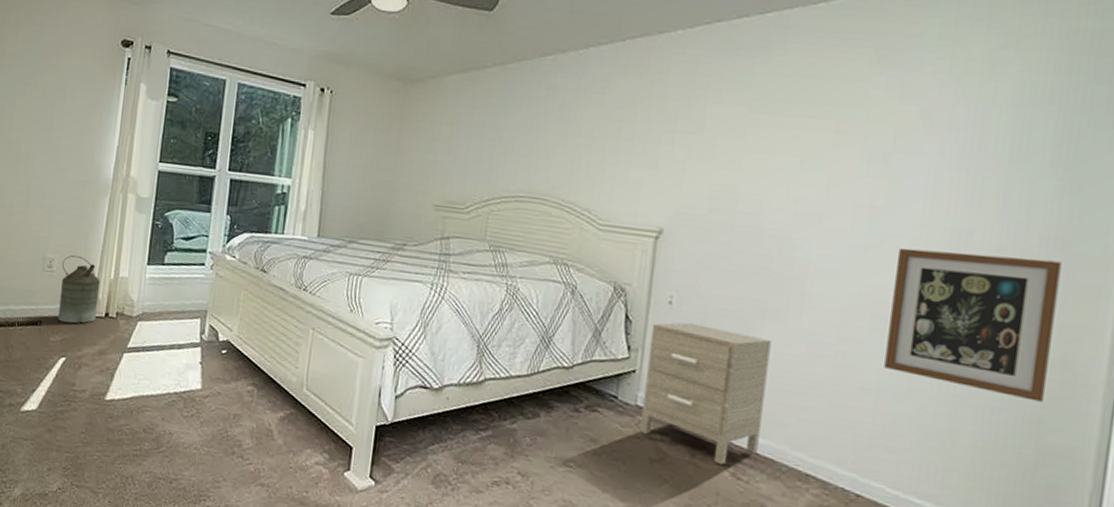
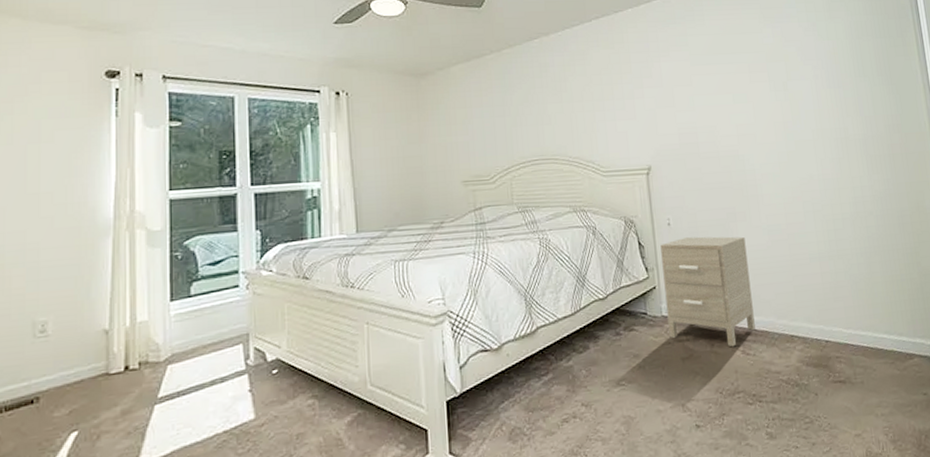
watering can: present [58,254,101,324] -> none [58,310,113,392]
wall art: present [884,247,1062,402] -> none [808,139,914,240]

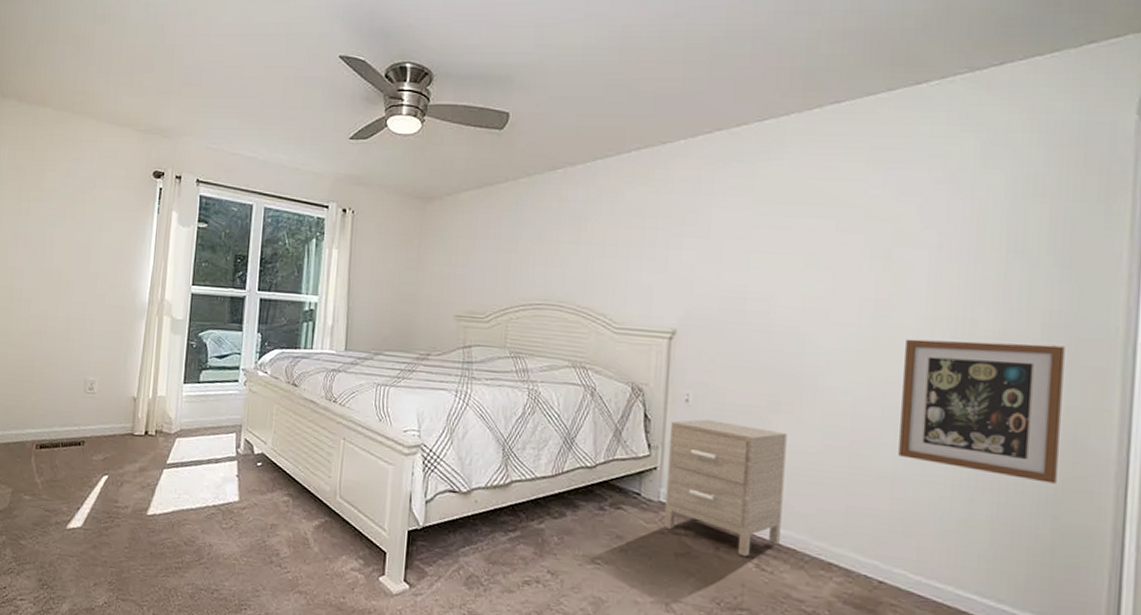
wall art: none [808,139,914,240] -> present [898,338,1065,484]

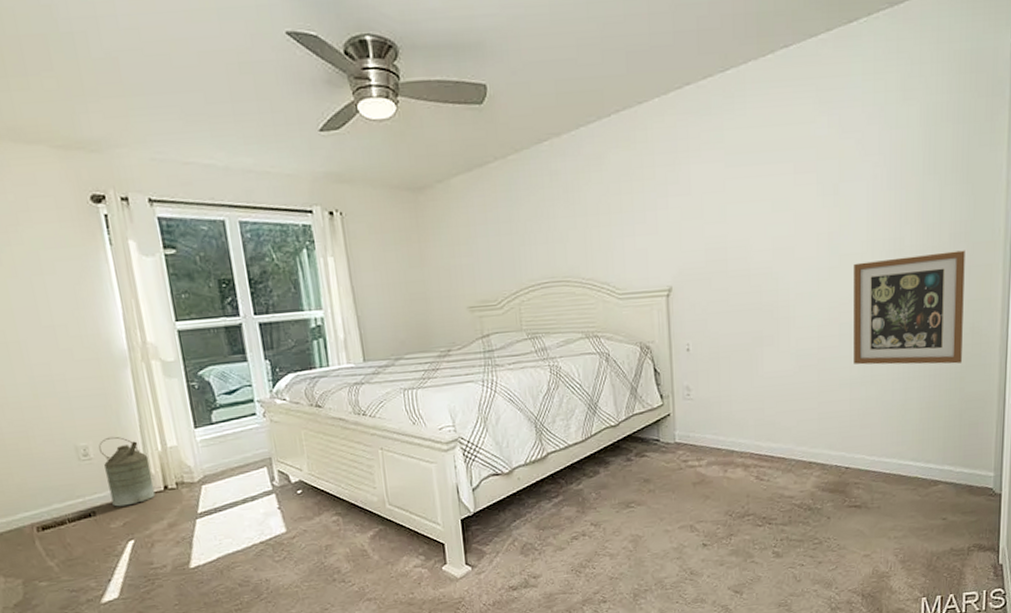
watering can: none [100,376,139,443] -> present [98,436,156,507]
nightstand: present [664,419,787,557] -> none [677,362,772,473]

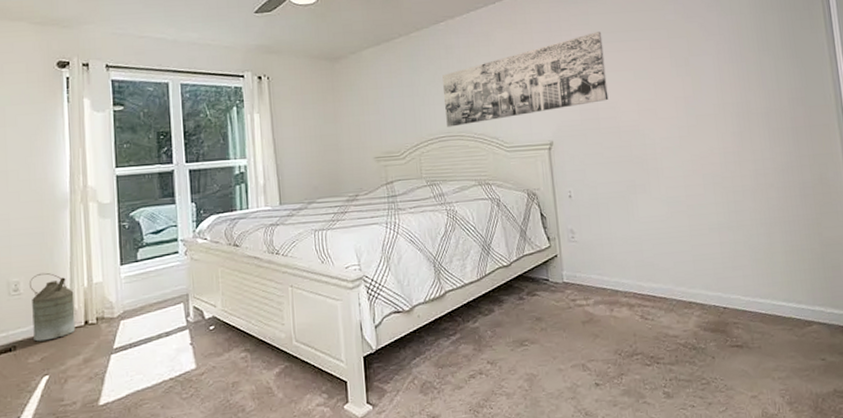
wall art: none [546,152,740,271] -> present [442,32,609,127]
wall art: present [854,250,965,365] -> none [709,112,816,211]

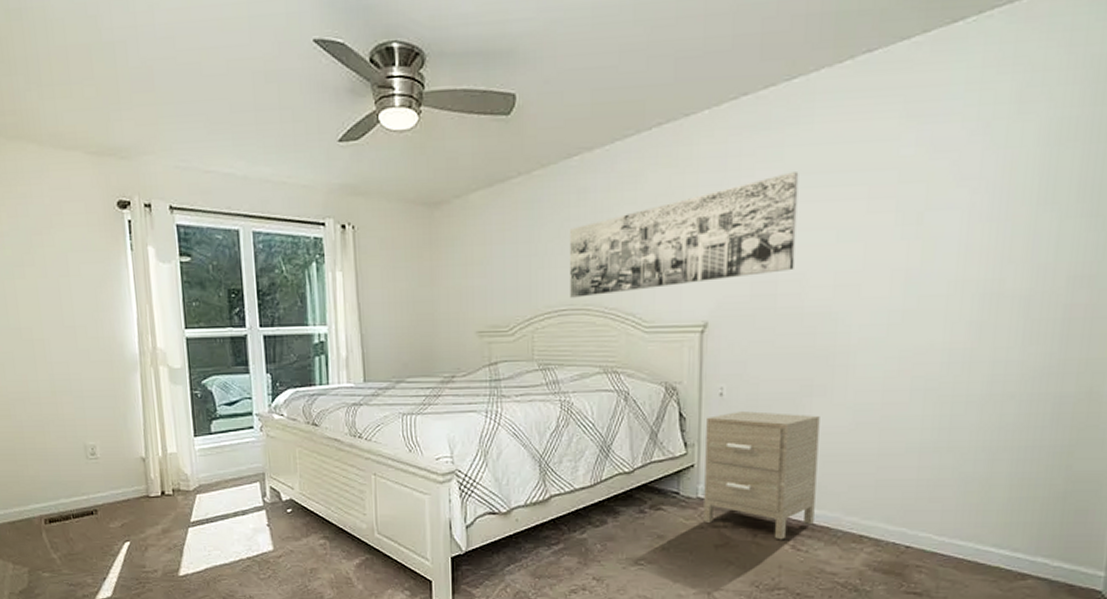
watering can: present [28,272,76,342] -> none [104,438,153,508]
nightstand: none [562,208,654,312] -> present [703,411,820,540]

